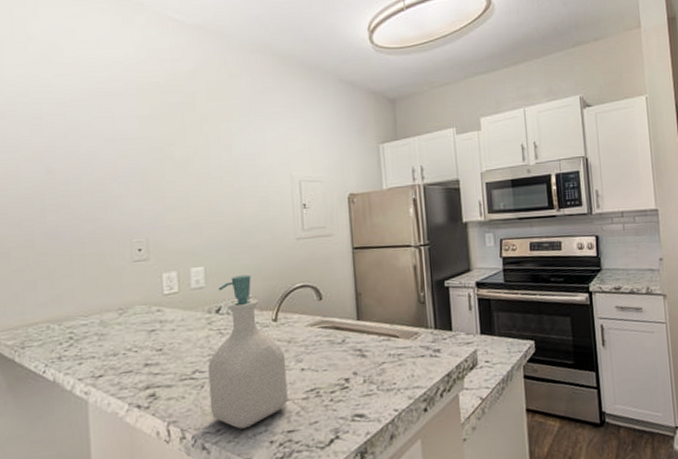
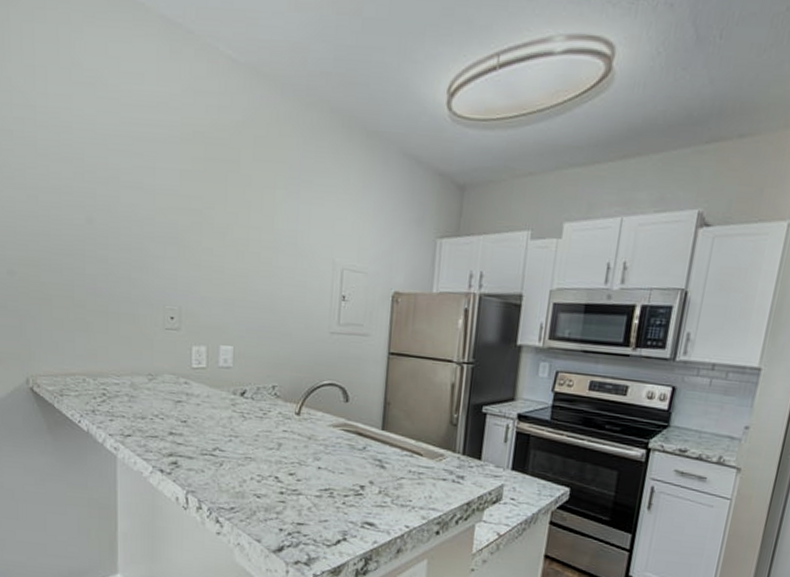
soap bottle: present [208,274,288,429] -> none [227,361,304,512]

